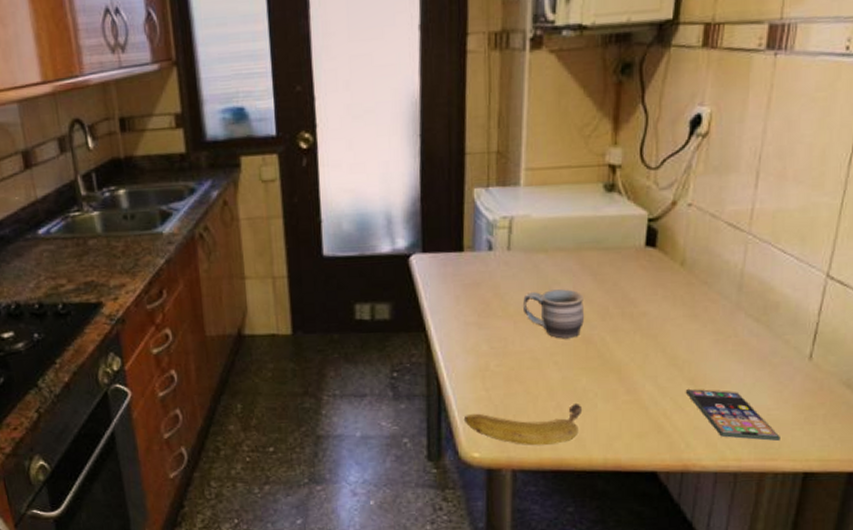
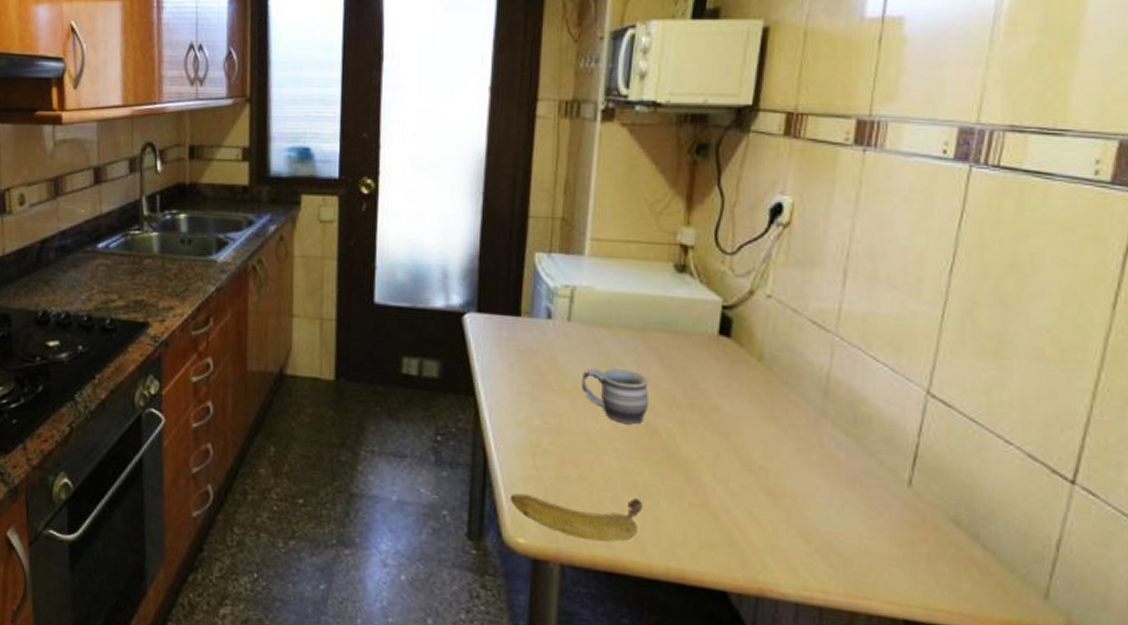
smartphone: present [686,389,780,441] -> none [763,501,875,576]

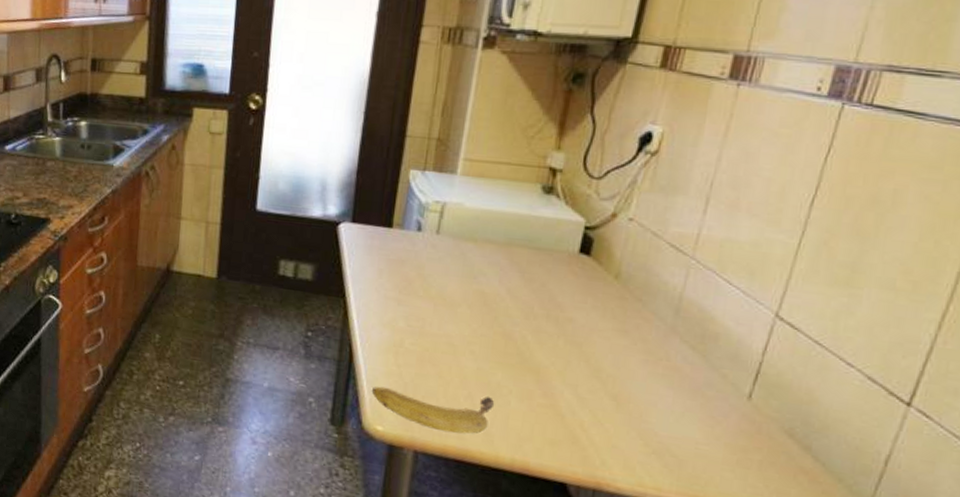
mug: present [582,368,650,425] -> none [445,278,509,331]

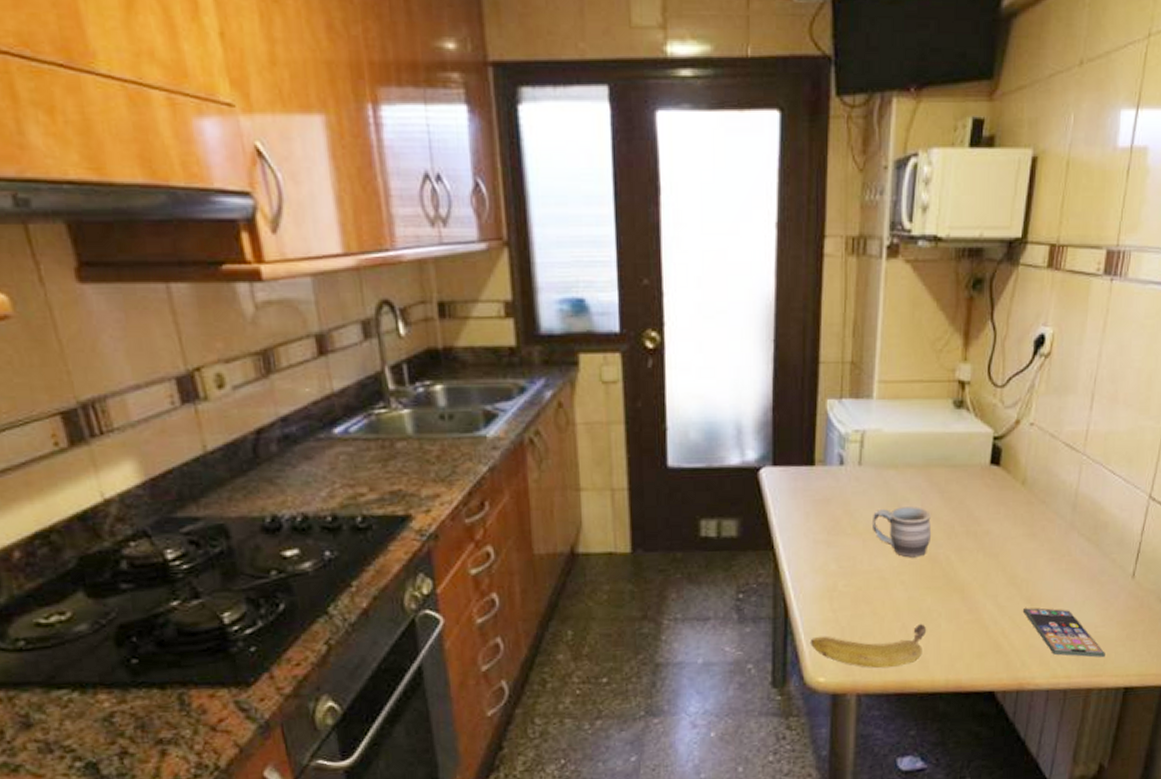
mug: none [445,278,509,331] -> present [873,506,932,558]
smartphone: none [607,405,708,478] -> present [1023,608,1105,658]

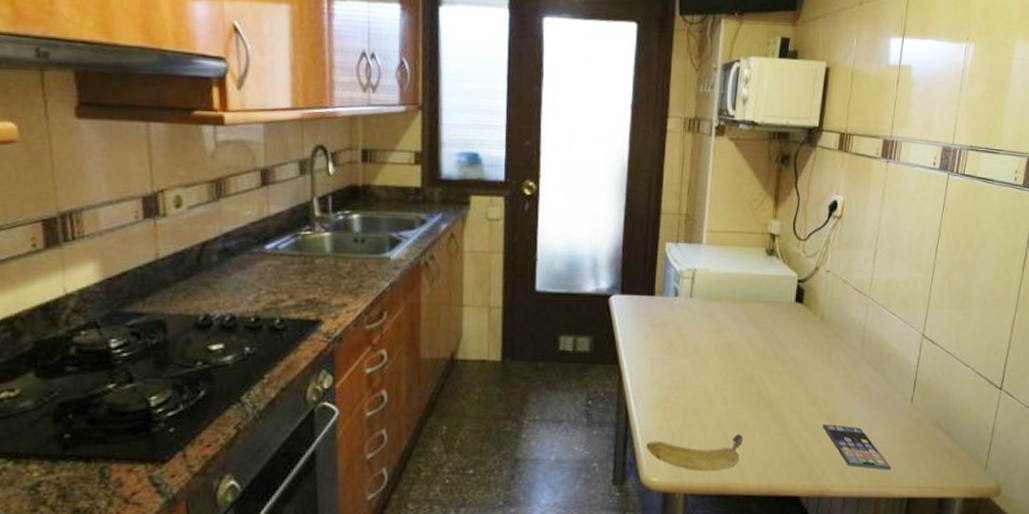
mug: present [873,506,932,558] -> none [700,334,748,377]

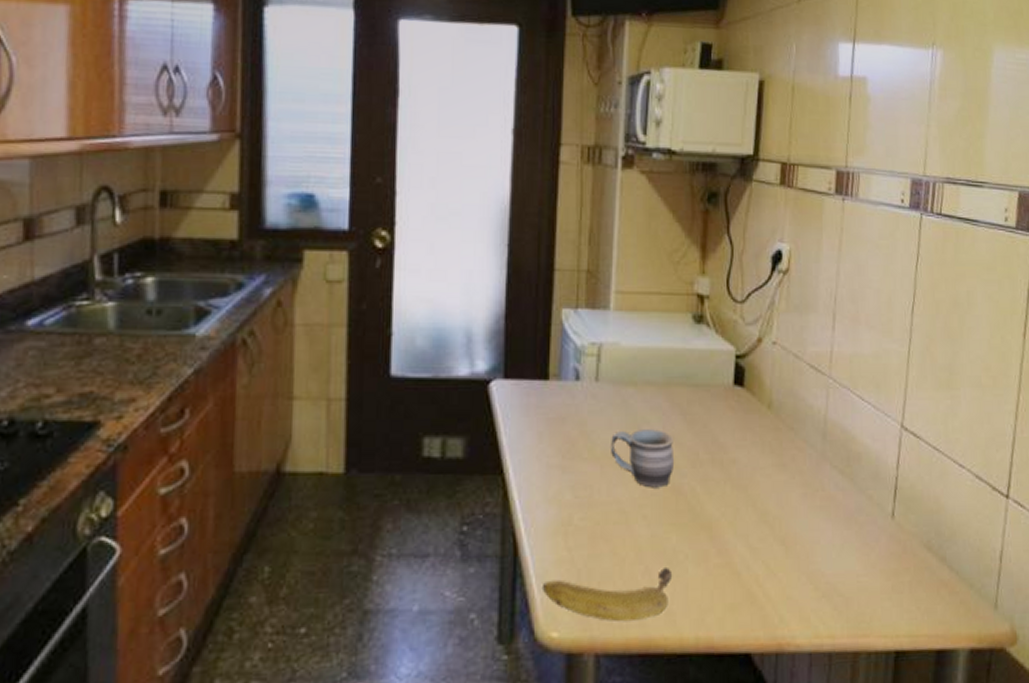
mug: none [700,334,748,377] -> present [611,429,675,488]
smartphone: present [823,424,891,470] -> none [778,551,871,613]

